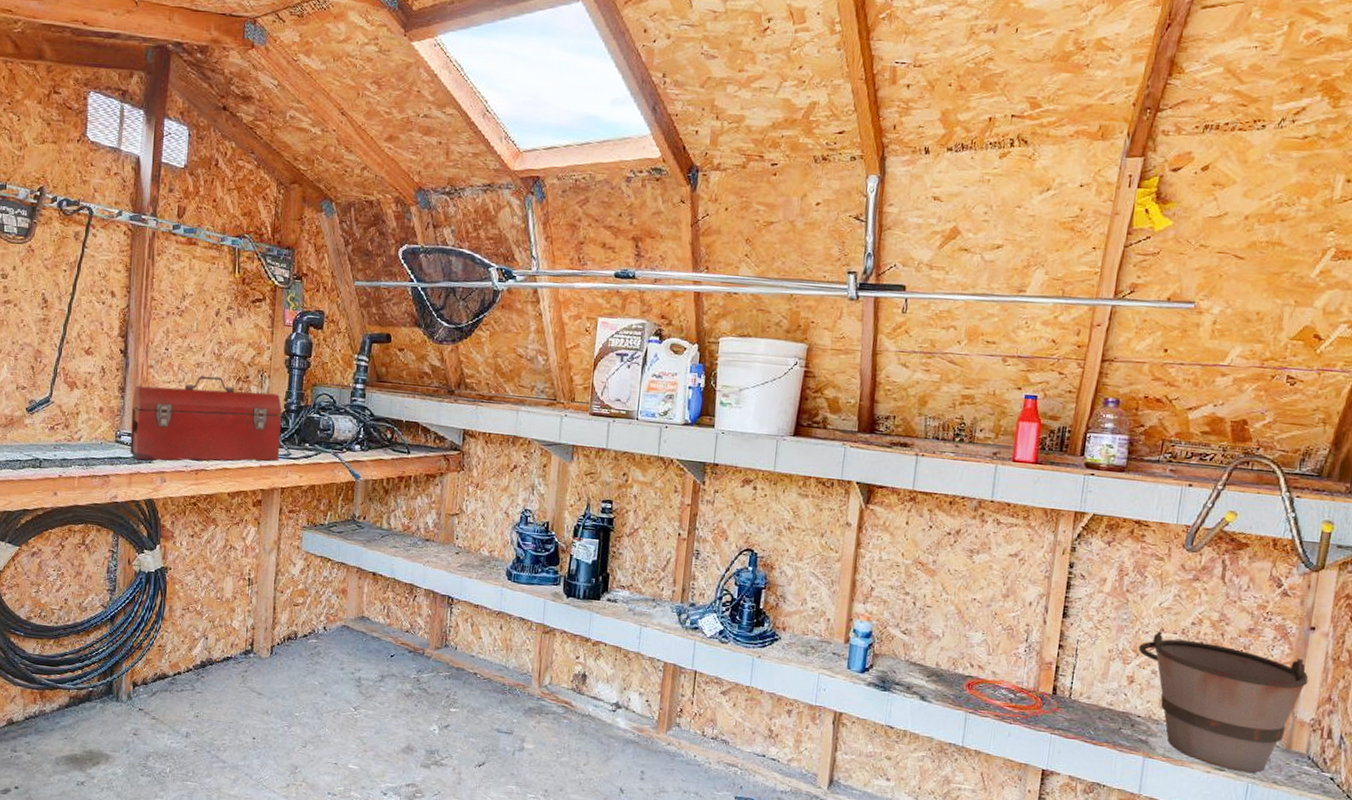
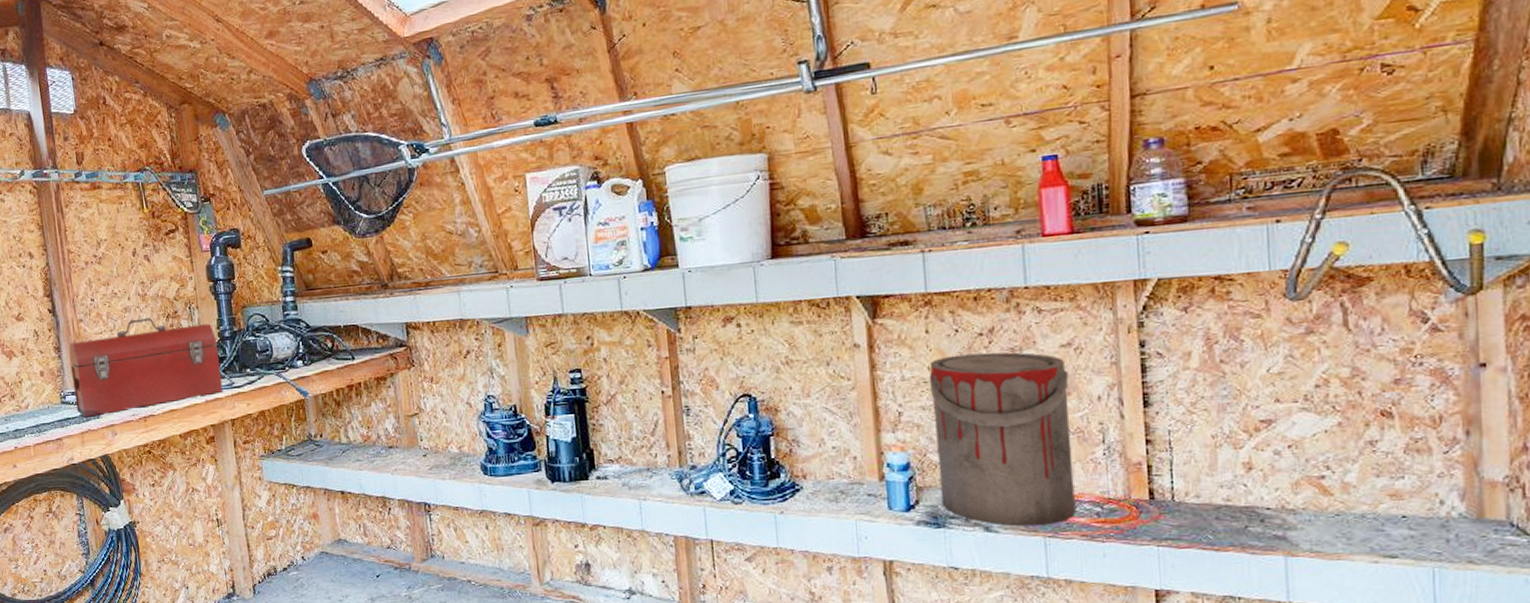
paint can: none [891,547,1011,702] -> present [929,352,1076,526]
bucket: present [1138,631,1309,774] -> none [1251,403,1491,556]

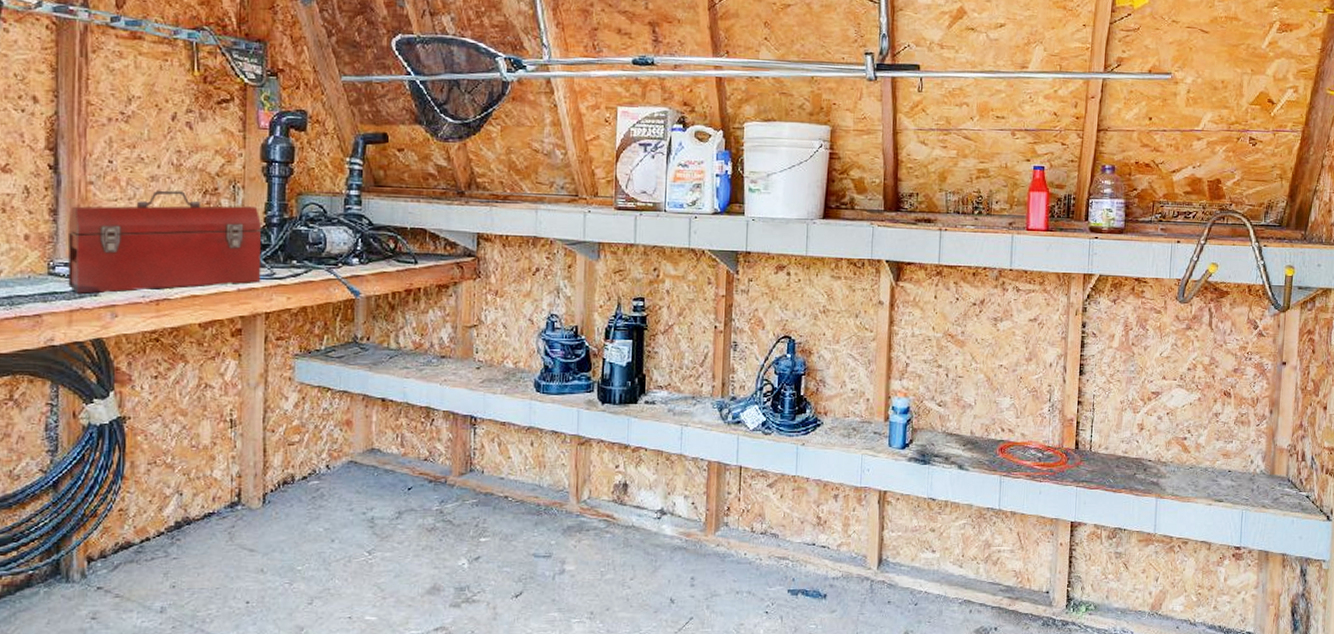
paint can: present [929,352,1076,526] -> none [929,319,1032,466]

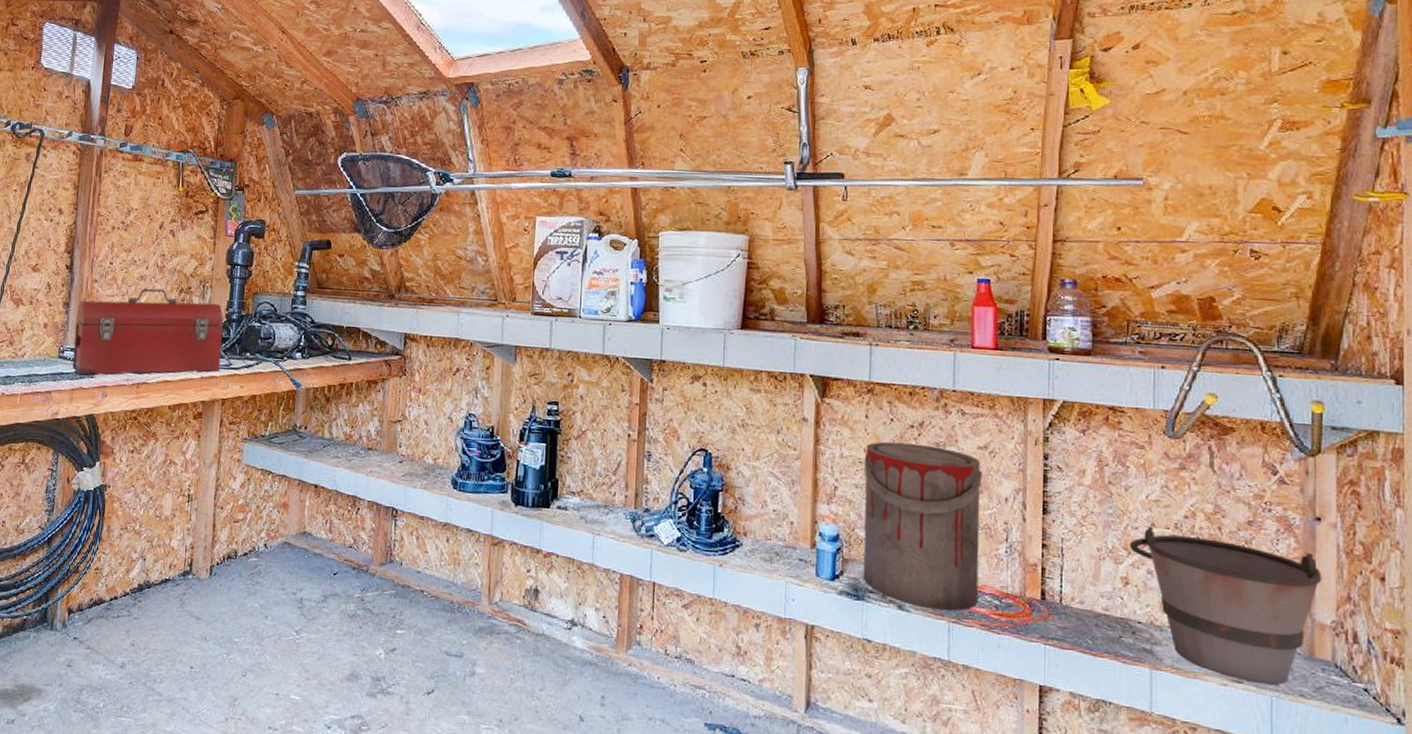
paint can: none [929,319,1032,466] -> present [863,441,983,611]
bucket: none [1146,379,1284,501] -> present [1130,526,1322,686]

